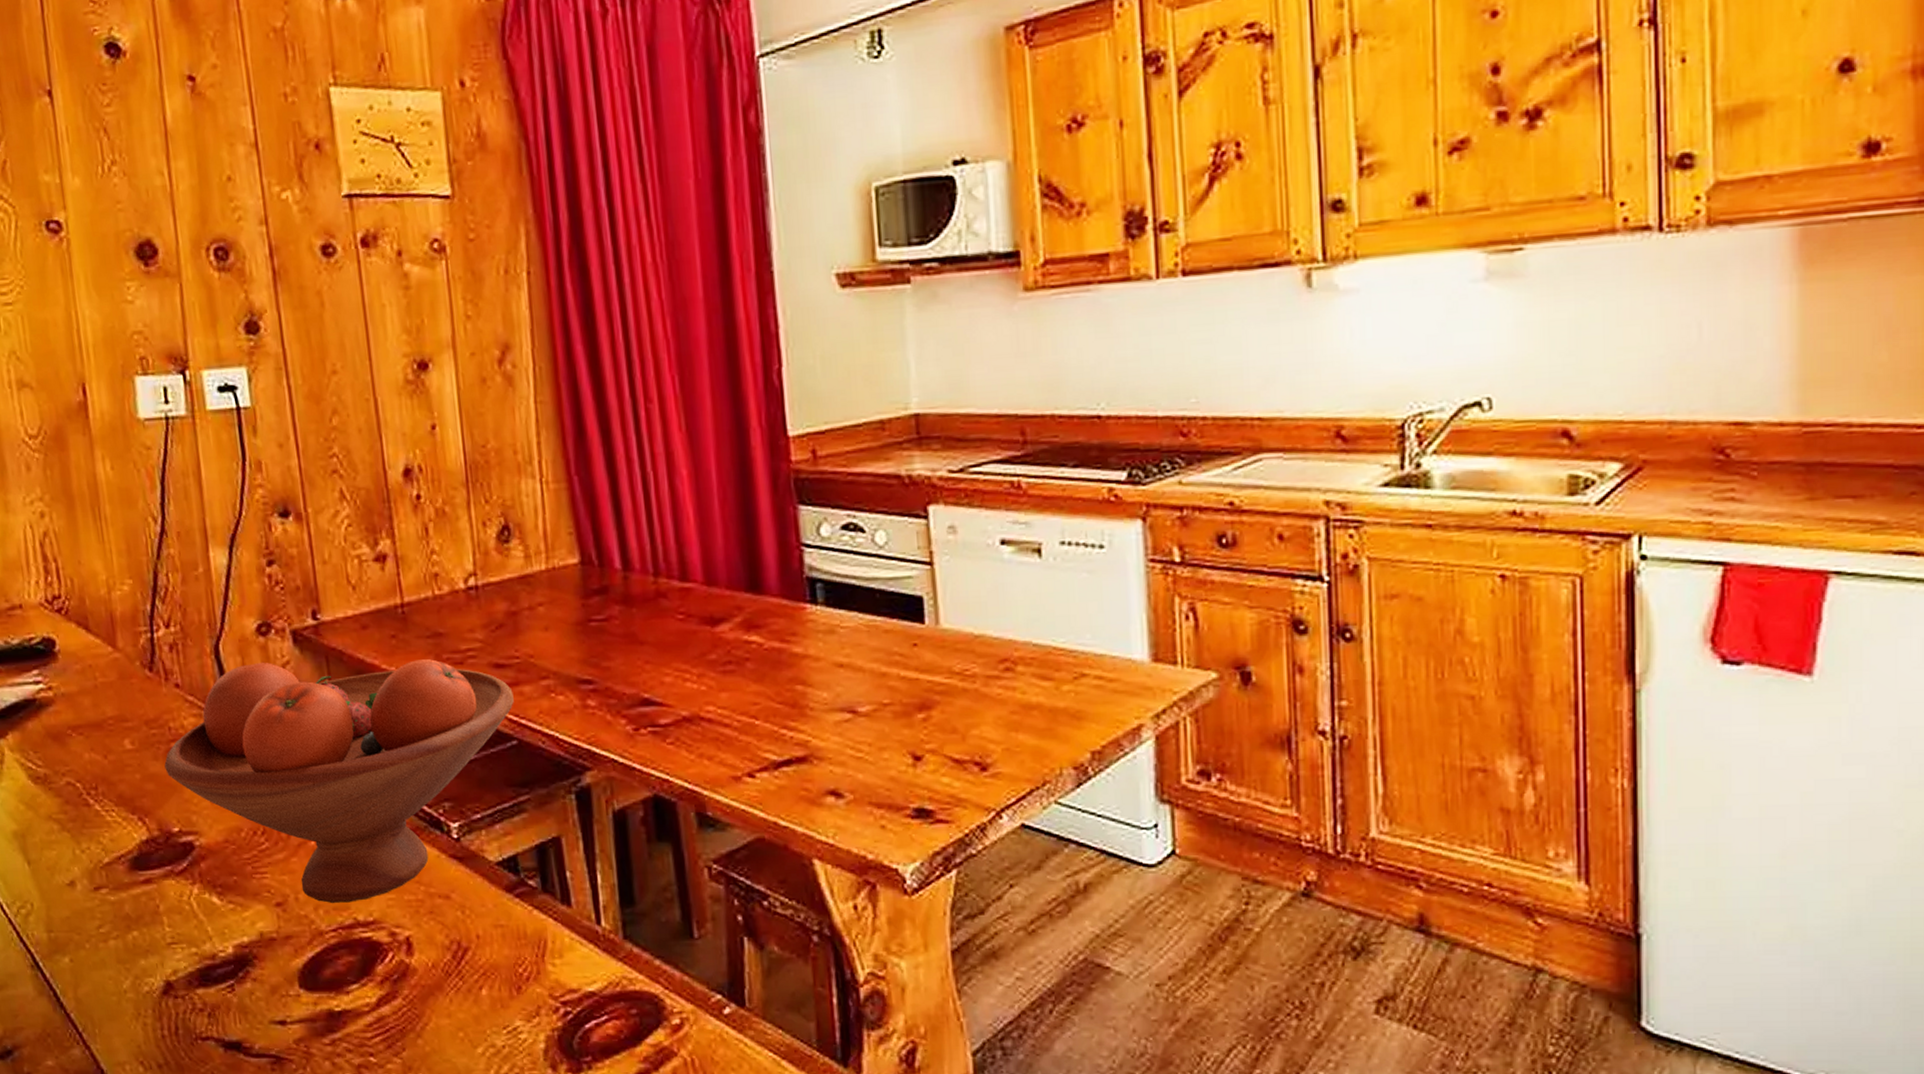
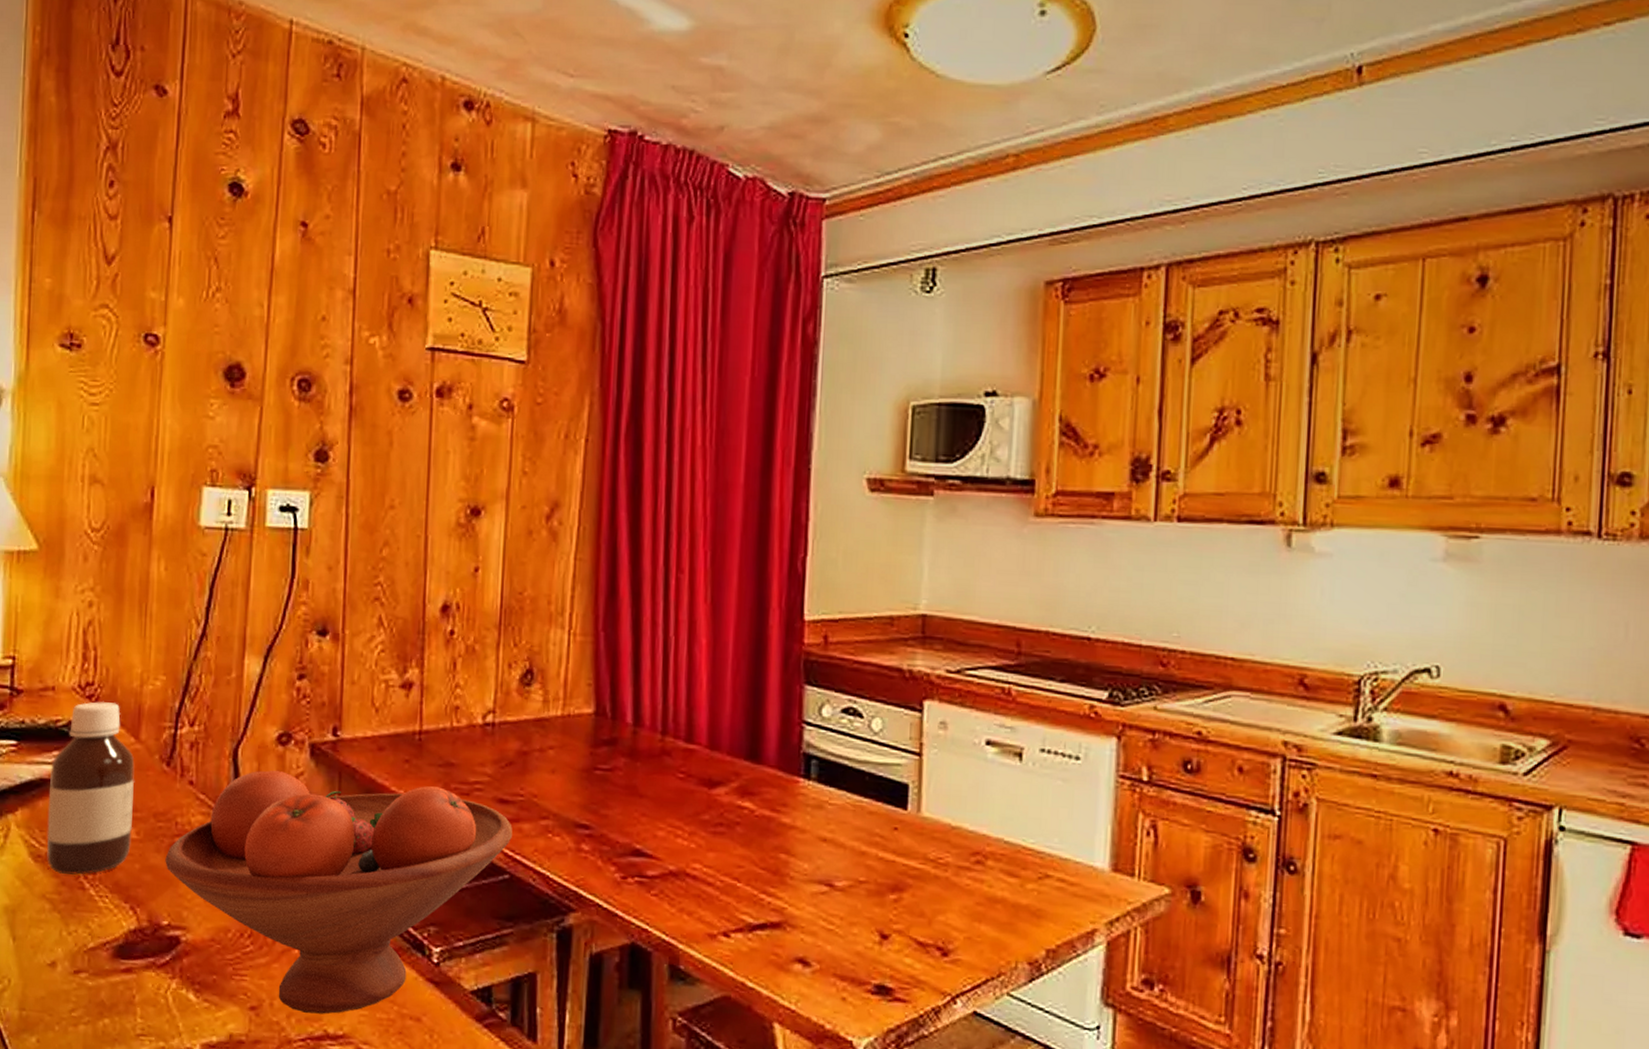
bottle: none [33,613,128,793] -> present [46,702,135,875]

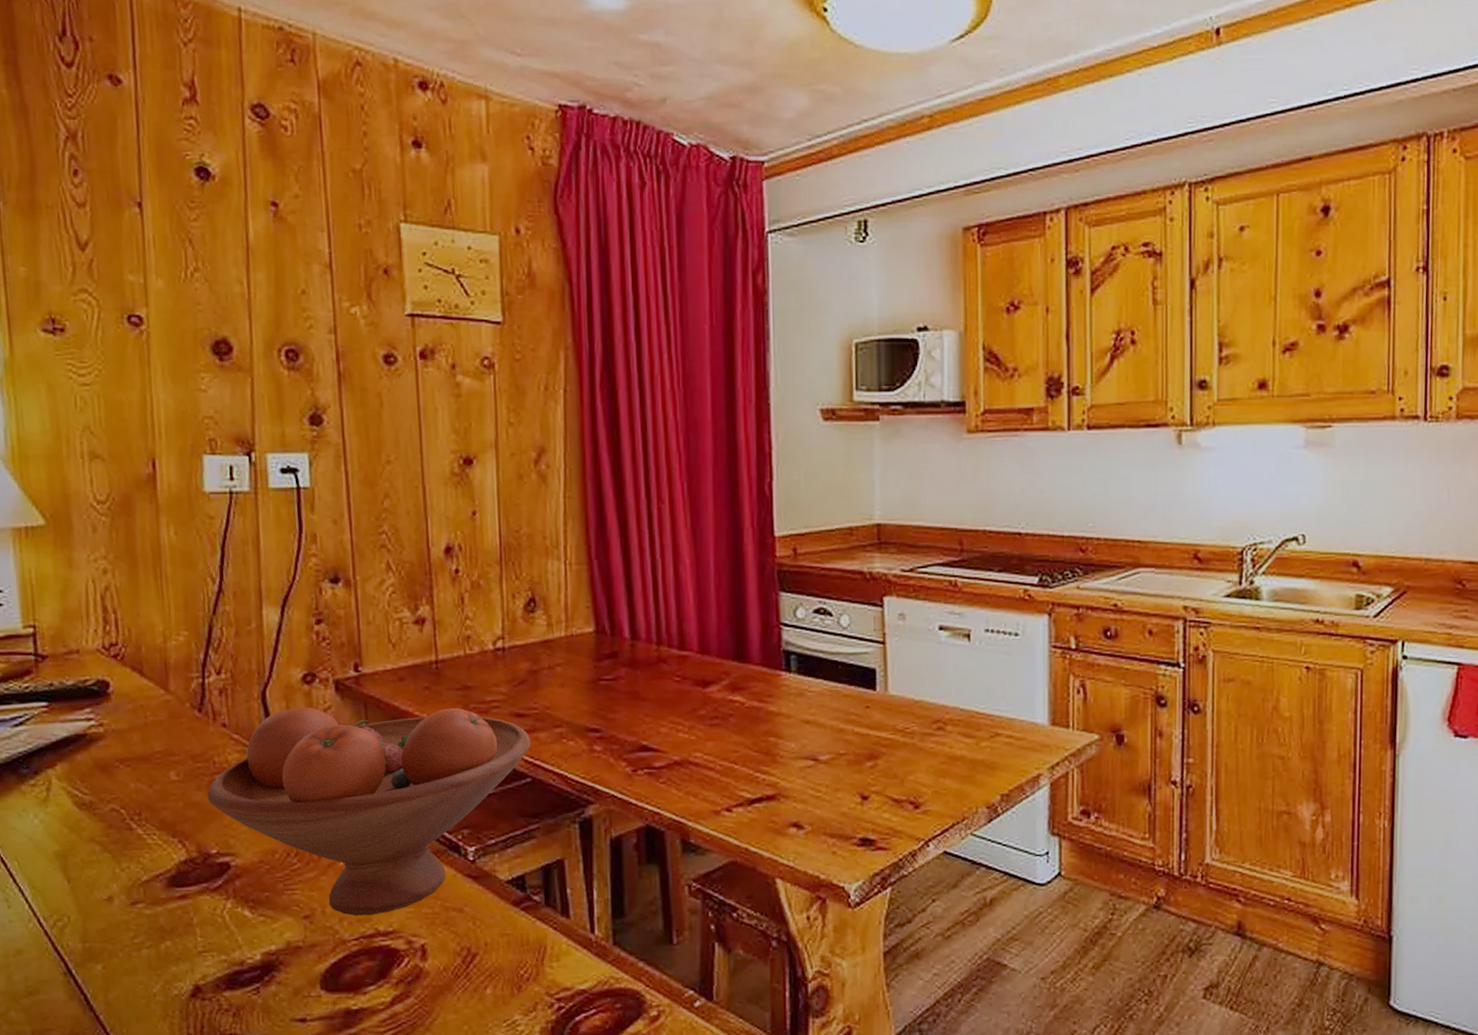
bottle: present [46,702,135,875] -> none [84,660,173,818]

